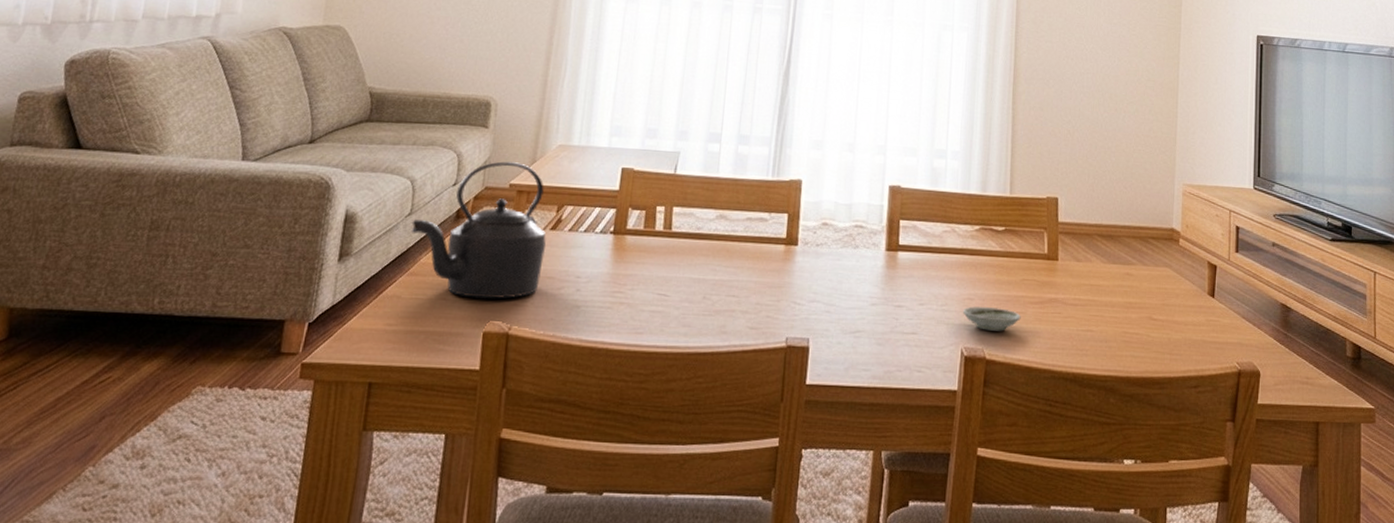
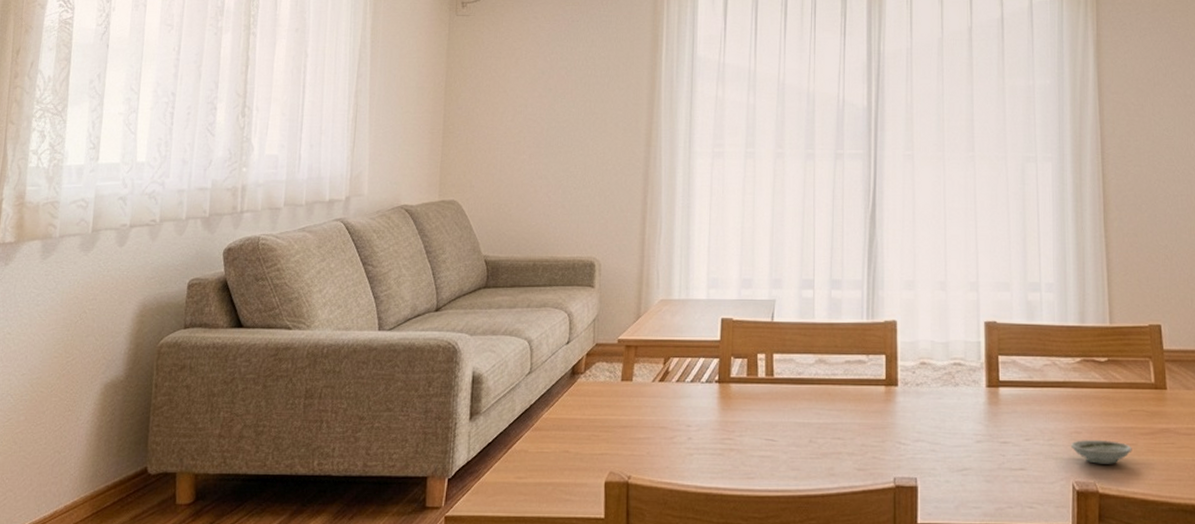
kettle: present [410,161,546,299] -> none [532,317,656,450]

